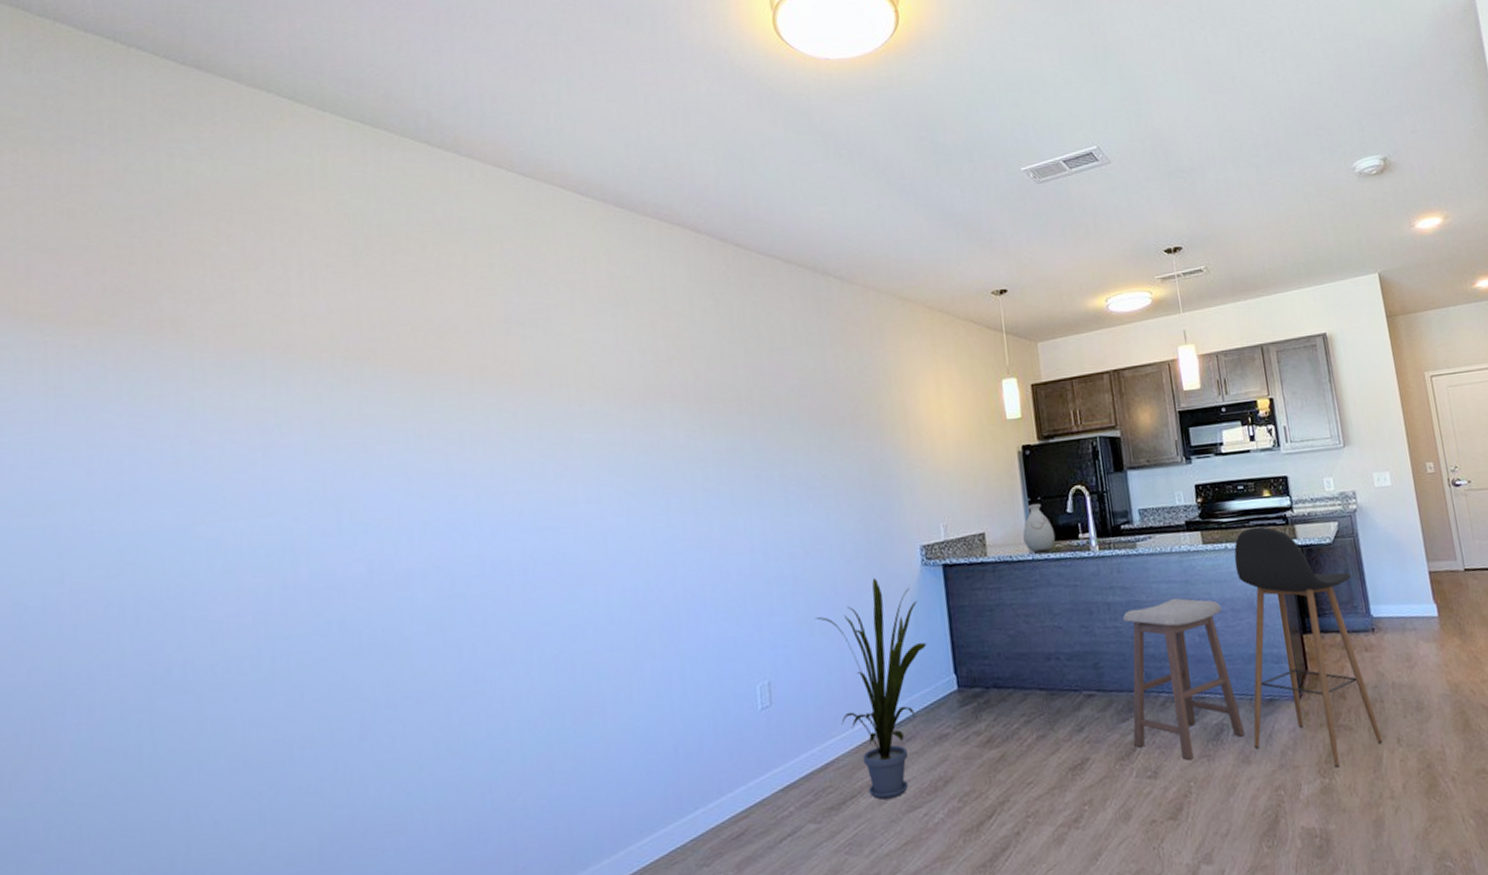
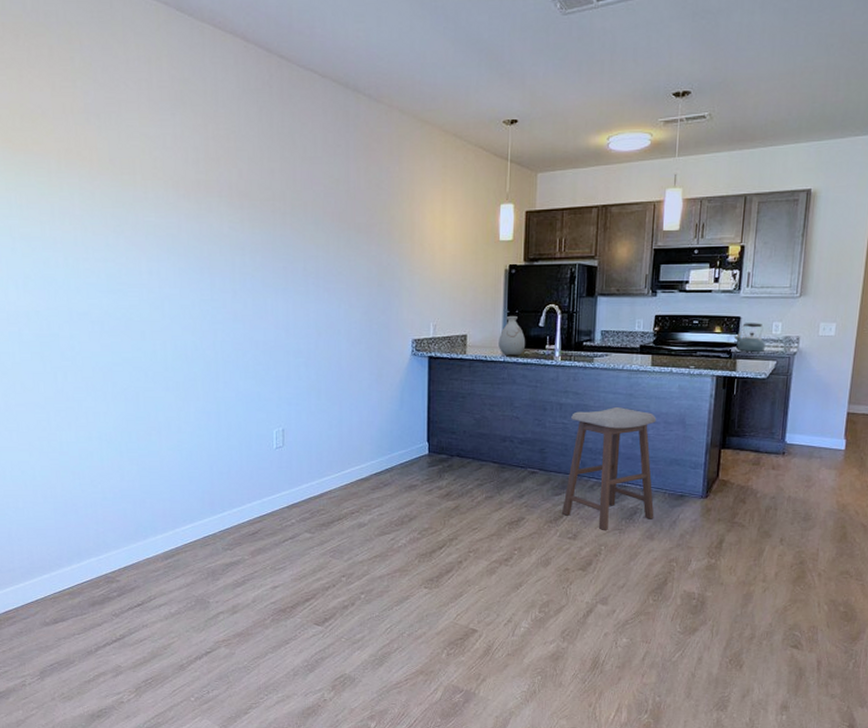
house plant: present [816,577,927,800] -> none [323,360,408,524]
bar stool: present [1234,526,1383,768] -> none [660,357,776,553]
kettle: none [1286,480,1323,517] -> present [734,323,766,353]

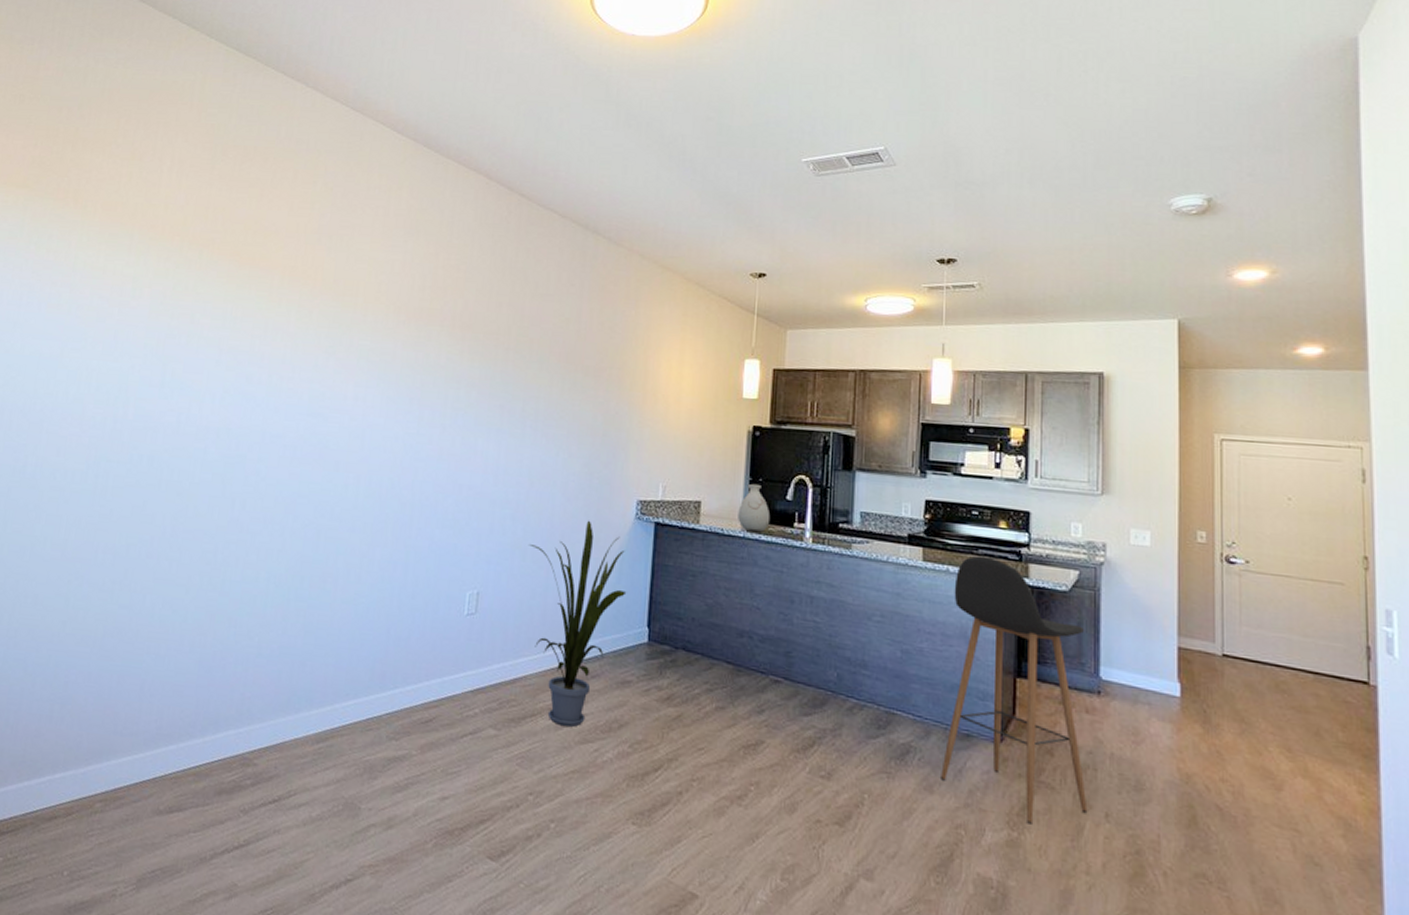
house plant: none [323,360,408,524] -> present [529,520,627,727]
bar stool: present [562,407,657,530] -> none [813,608,933,772]
bar stool: none [660,357,776,553] -> present [941,555,1088,824]
kettle: present [734,323,766,353] -> none [1024,519,1064,559]

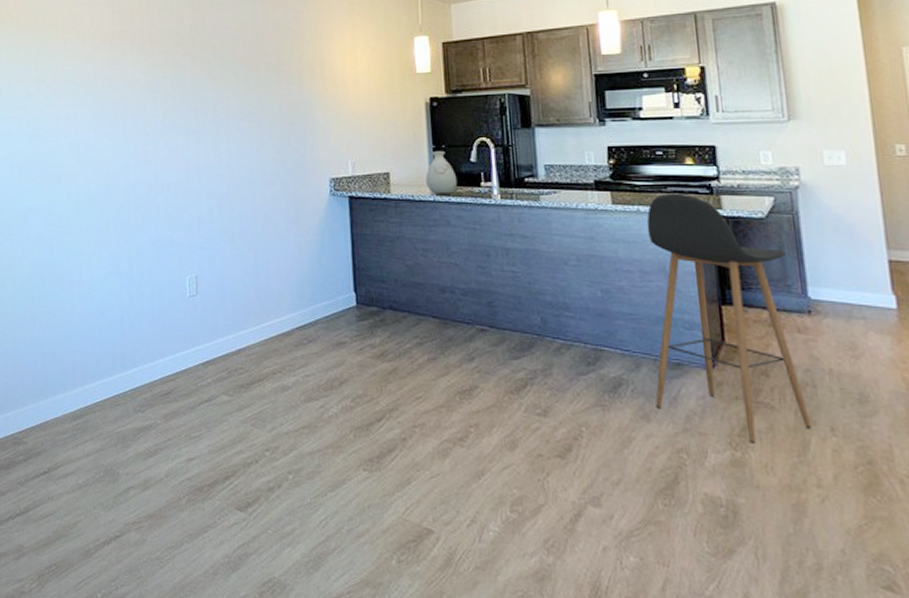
house plant: present [529,520,627,727] -> none [237,201,331,387]

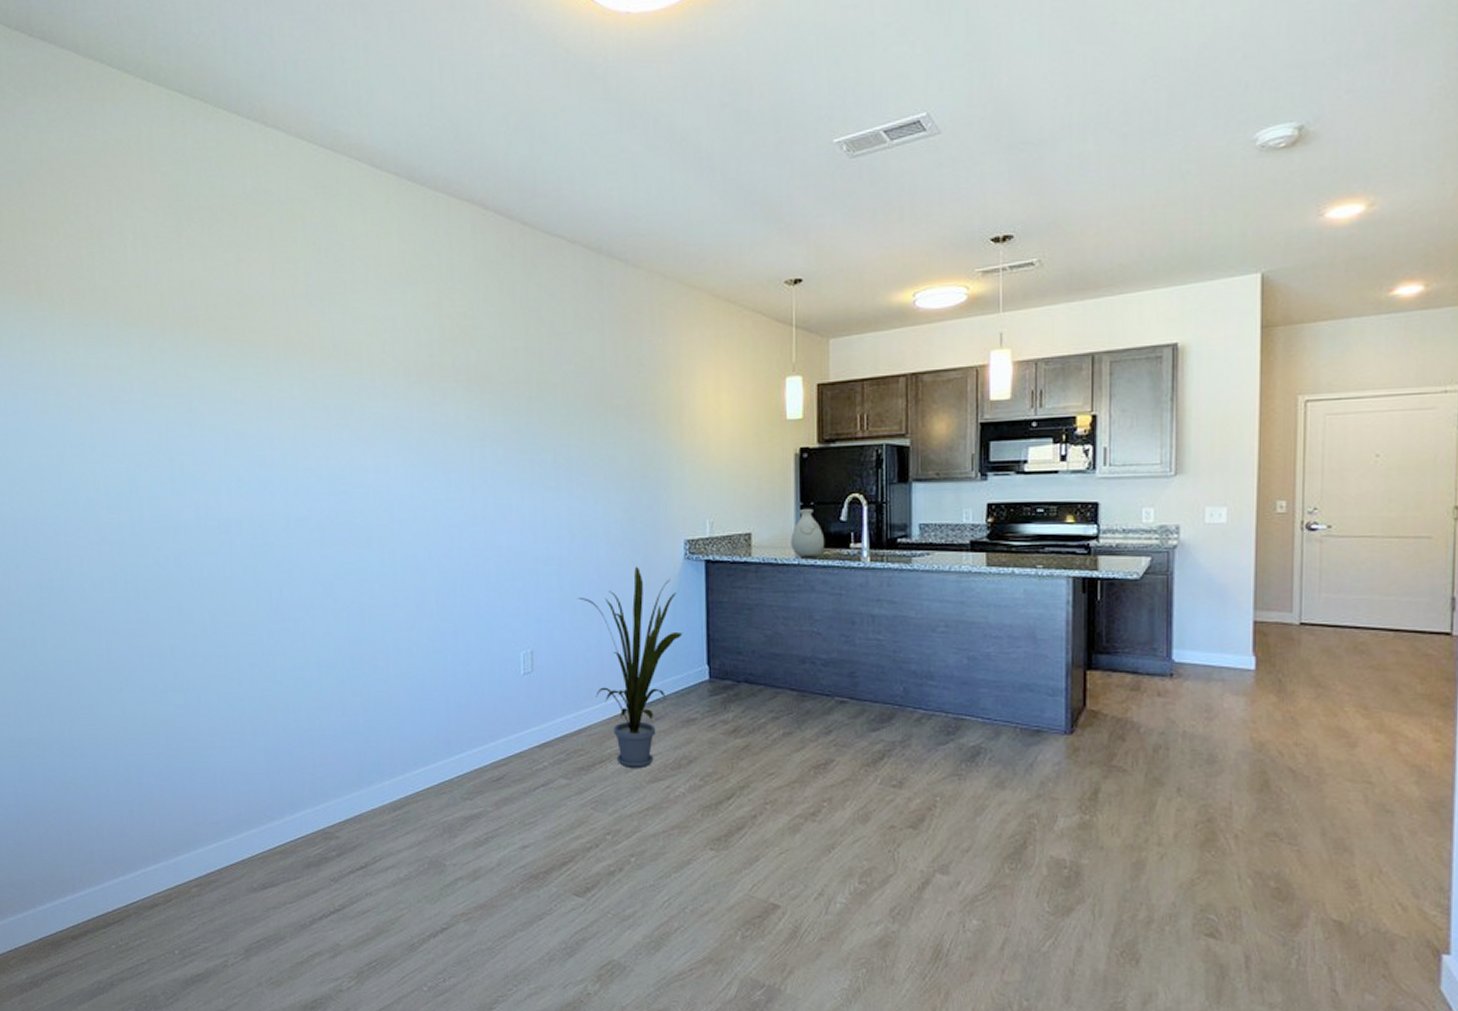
house plant: none [237,201,331,387] -> present [578,566,683,768]
bar stool: present [646,193,812,444] -> none [1012,554,1160,806]

